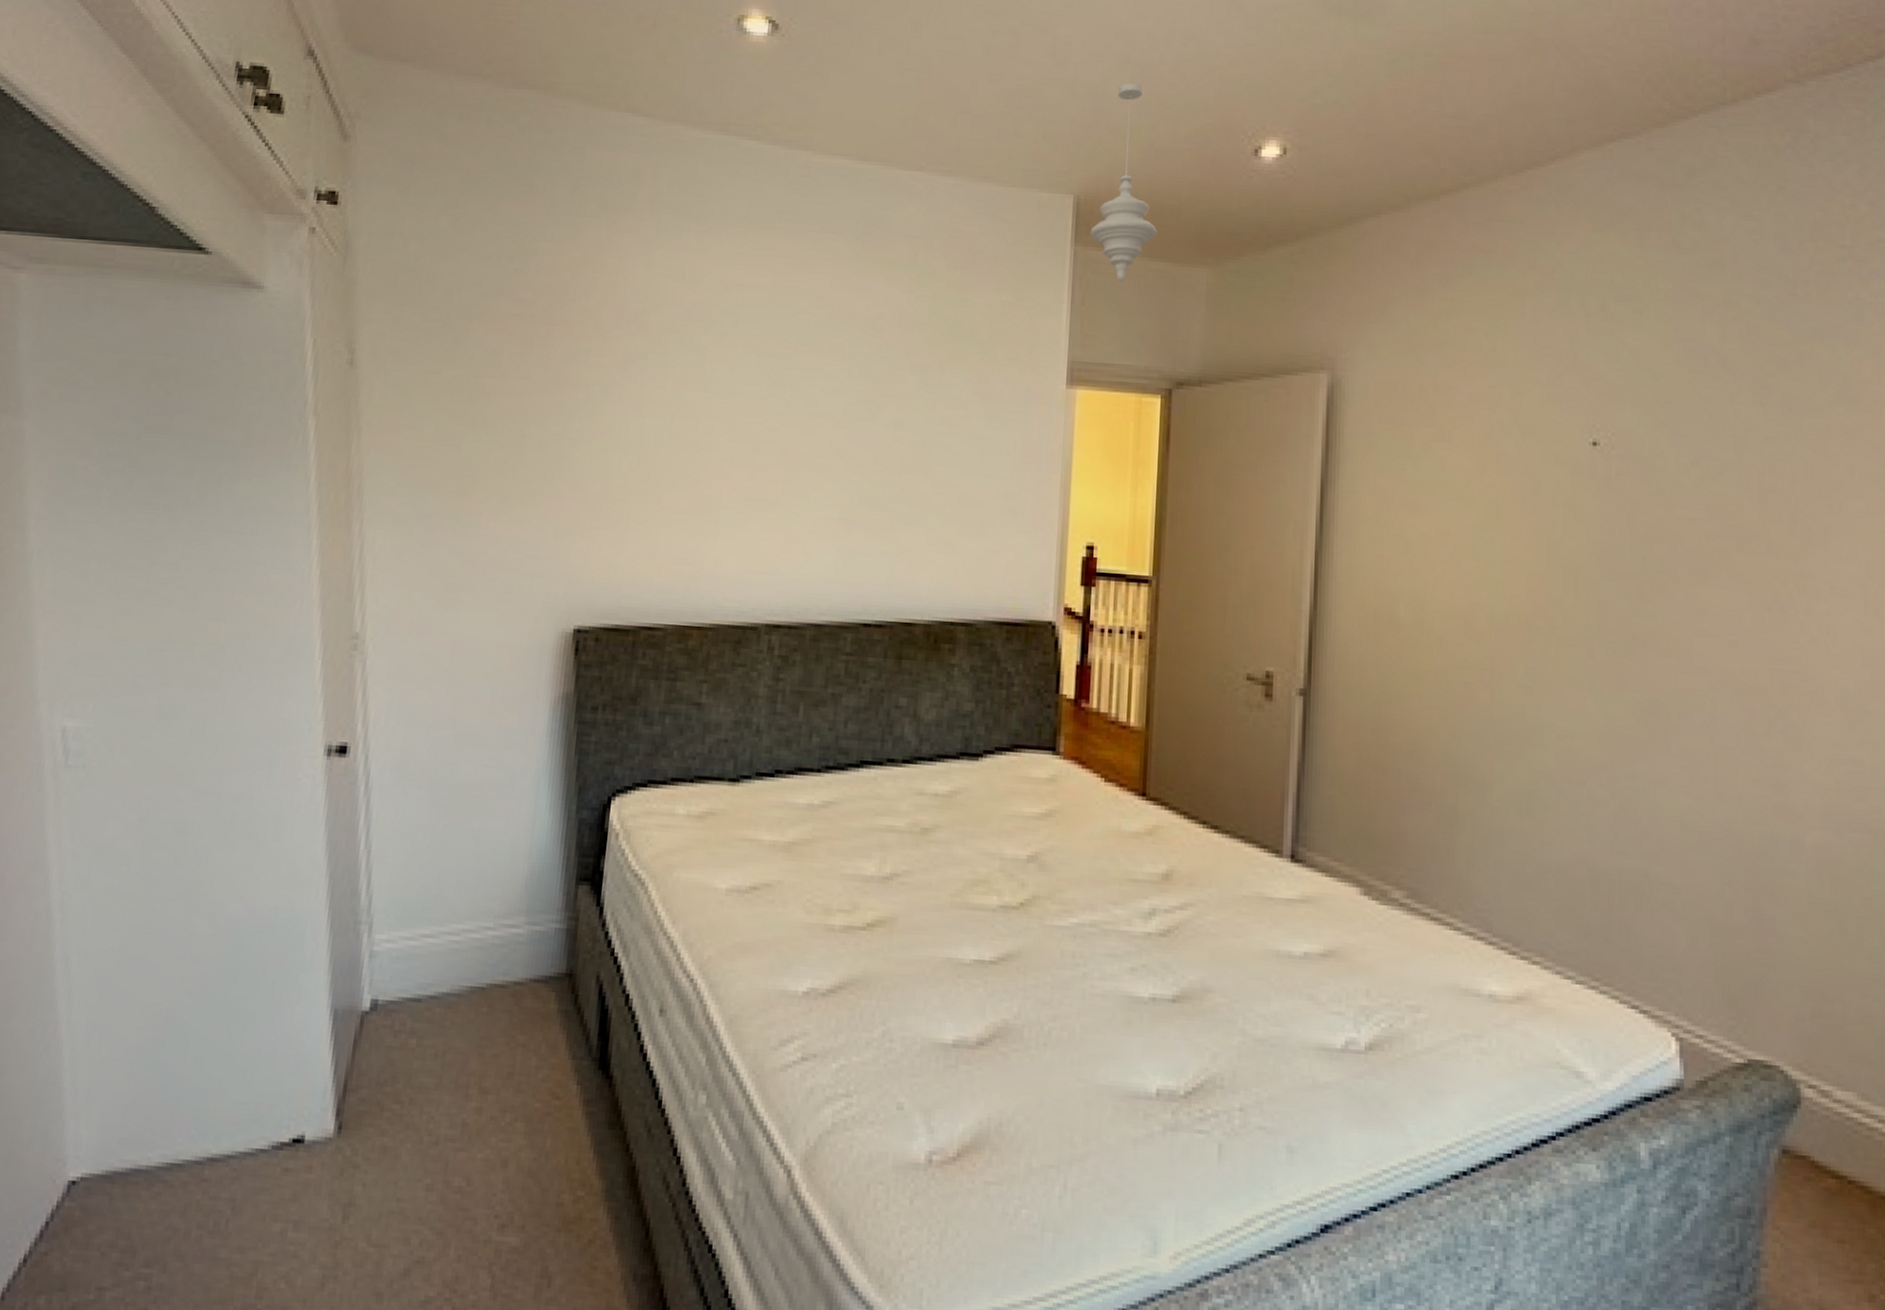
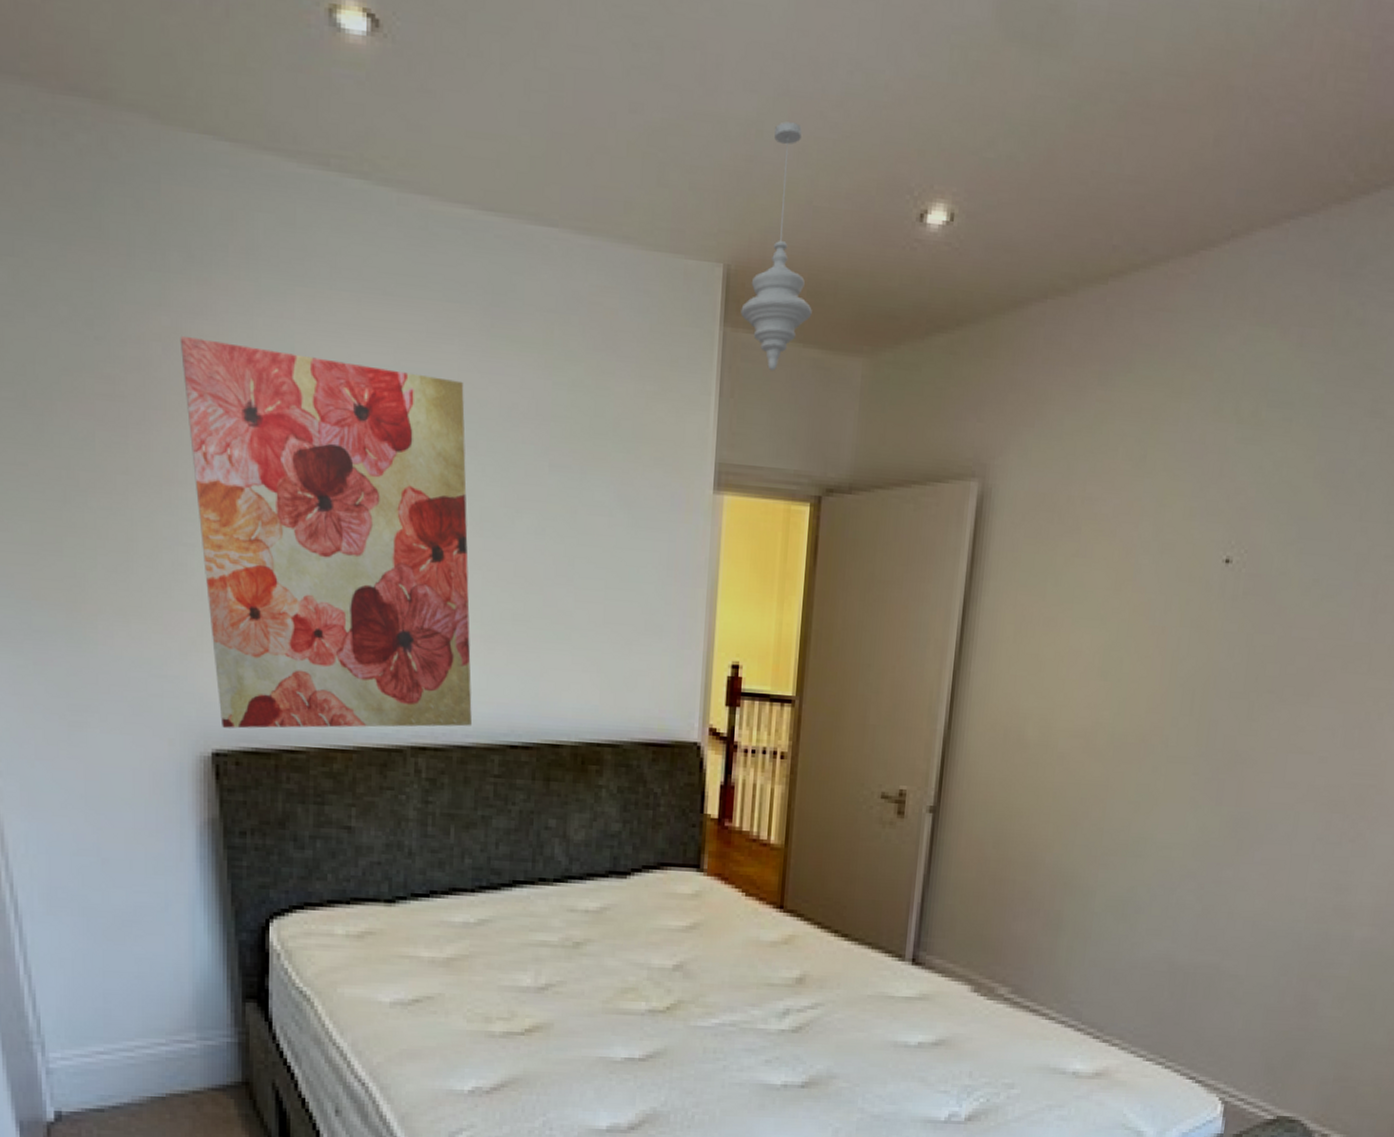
wall art: none [585,265,835,606] -> present [180,335,472,729]

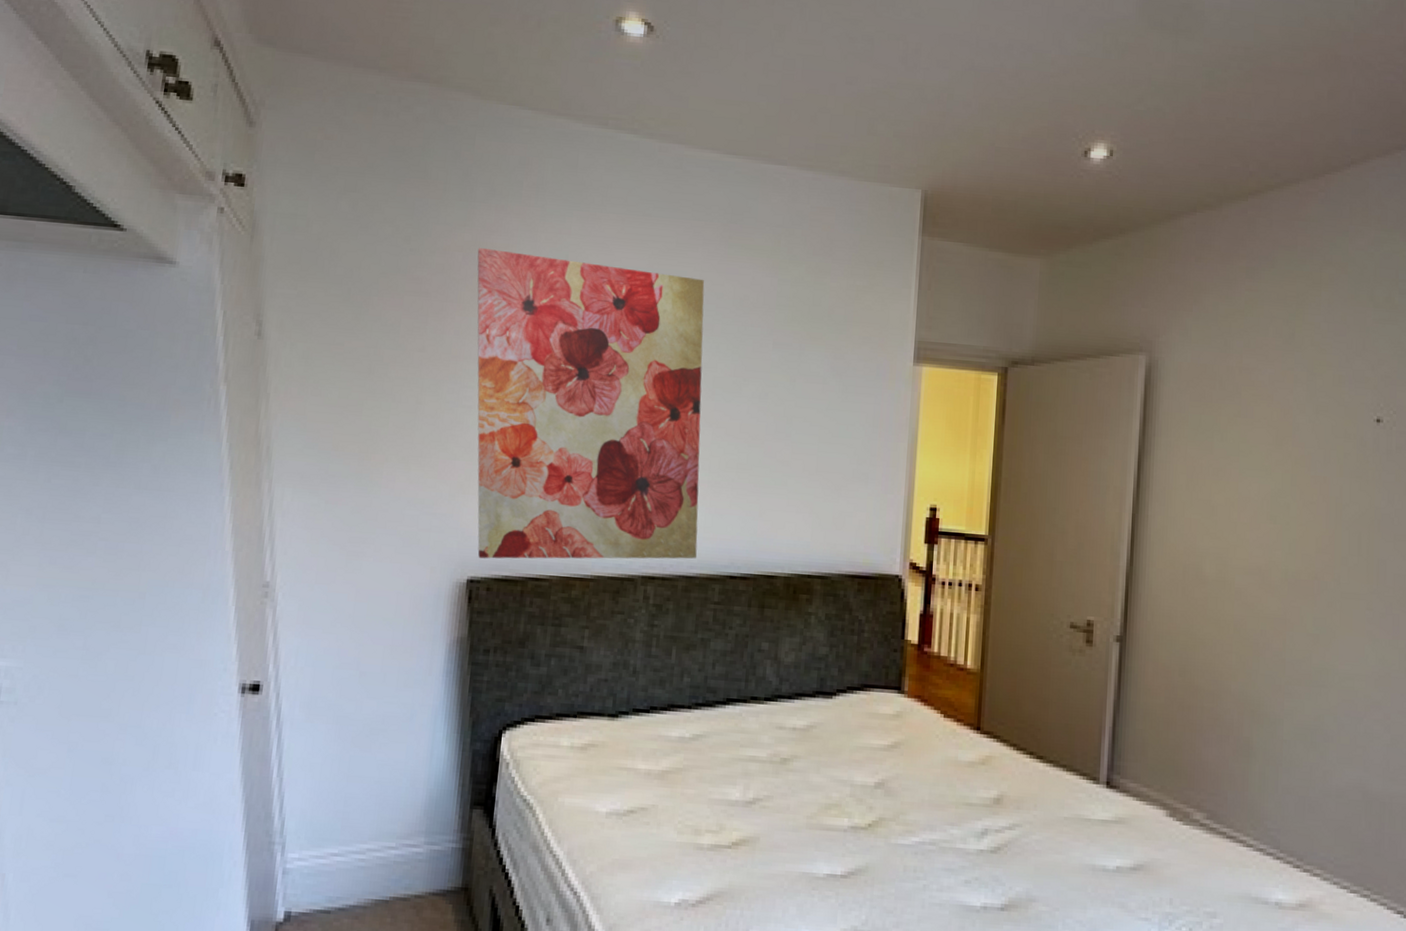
pendant light: present [741,121,812,372] -> none [936,88,996,270]

